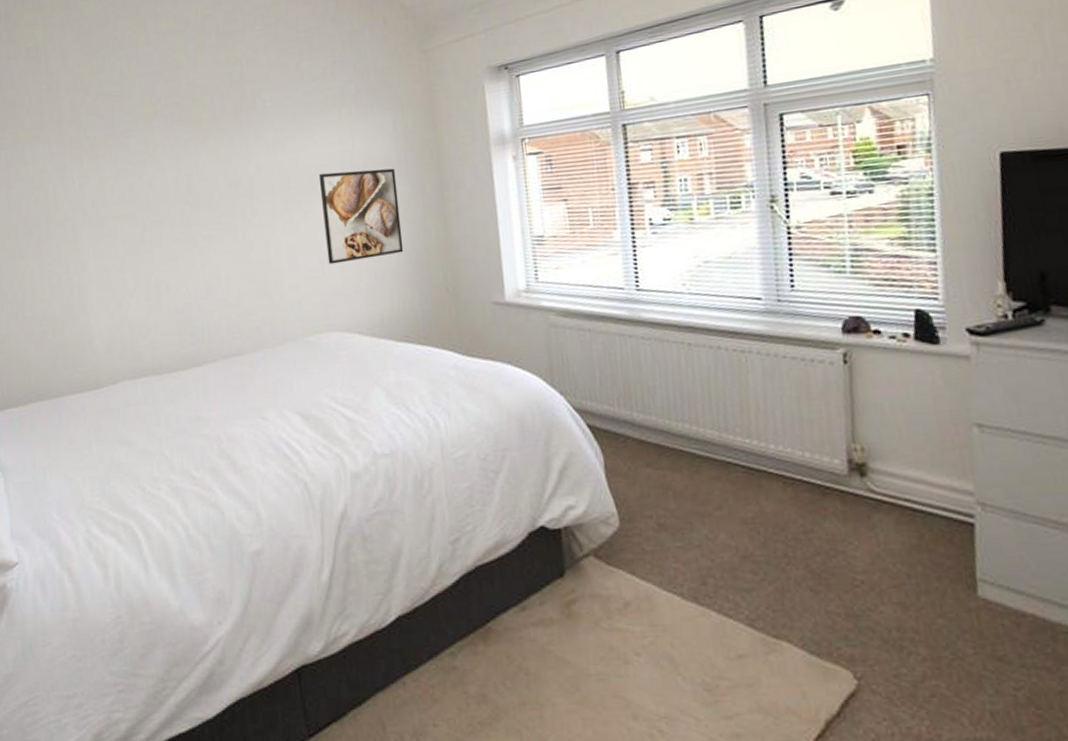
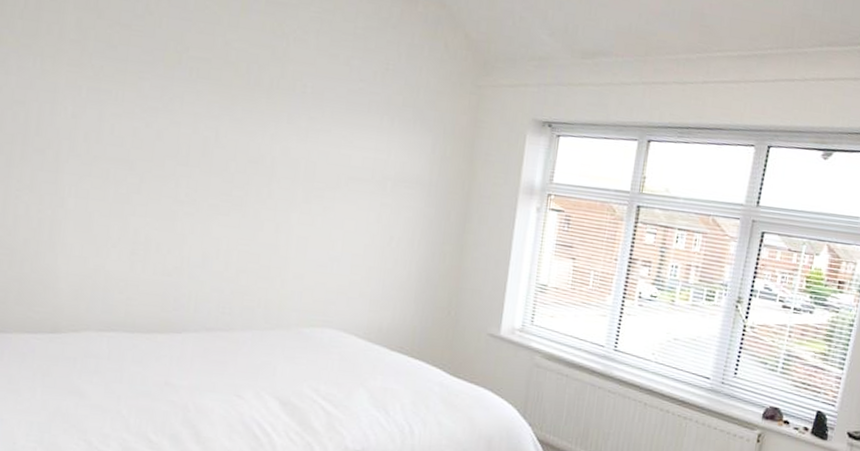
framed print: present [318,168,404,264] -> none [338,175,425,270]

